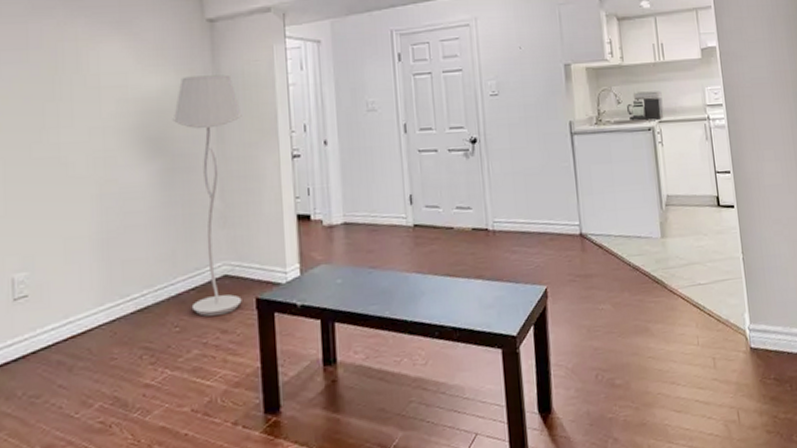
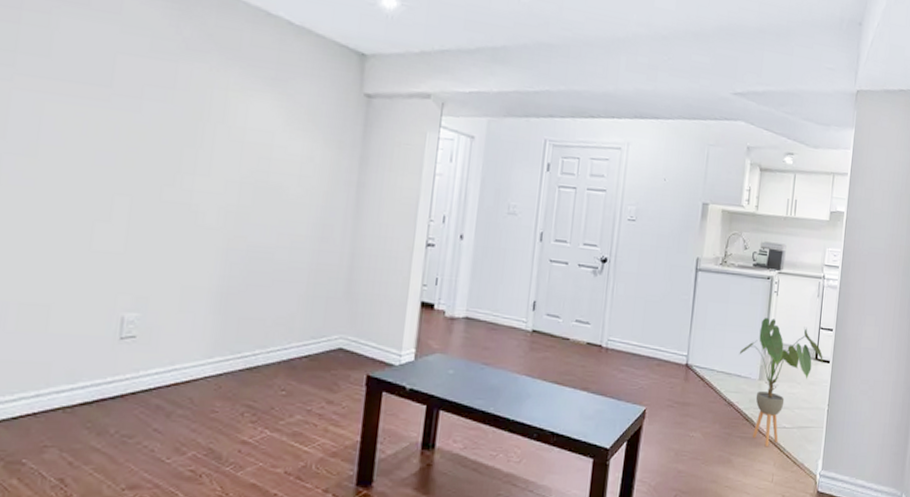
floor lamp: present [172,74,242,317] -> none [301,147,384,386]
house plant: none [634,171,727,309] -> present [739,318,823,447]

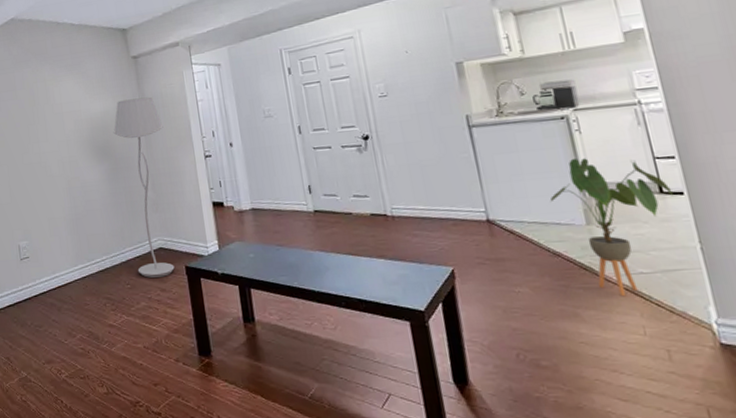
floor lamp: none [301,147,384,386] -> present [113,97,175,278]

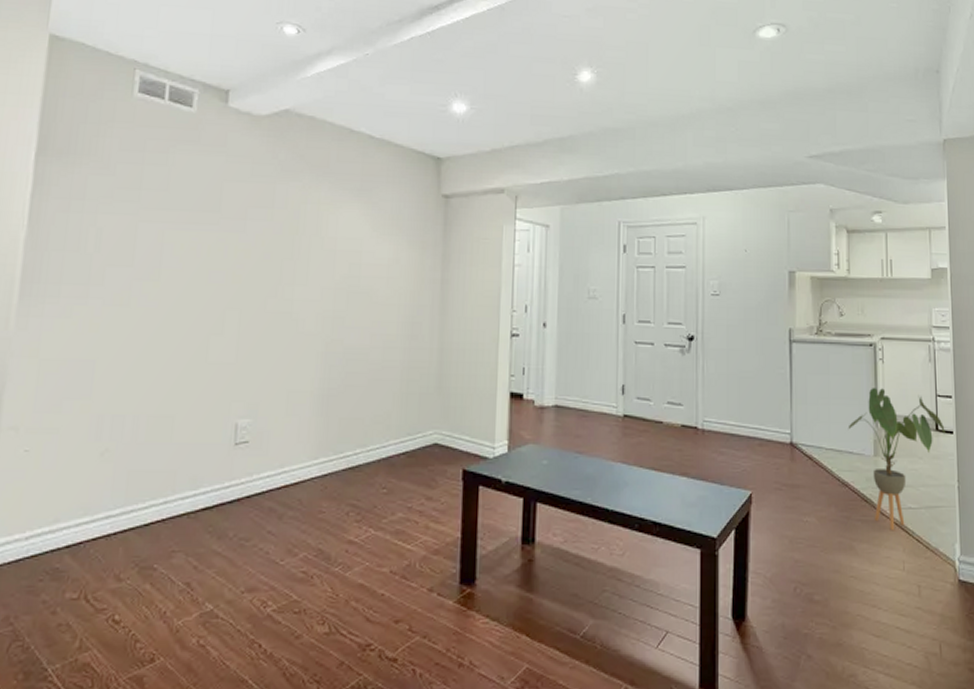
floor lamp: present [113,97,175,278] -> none [400,248,467,481]
coffee maker: present [532,79,580,111] -> none [850,306,887,338]

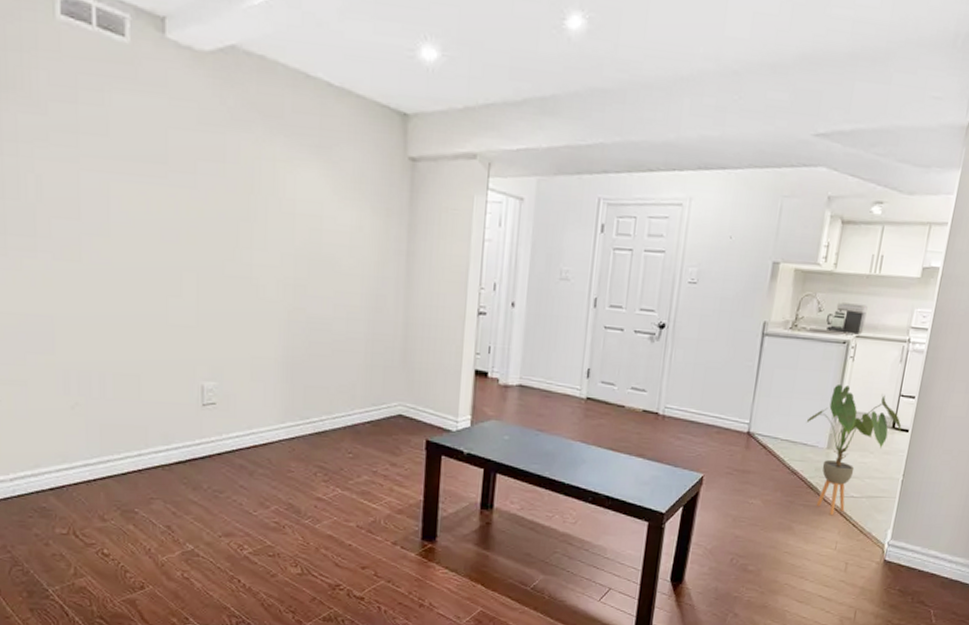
coffee maker: none [850,306,887,338] -> present [826,302,868,336]

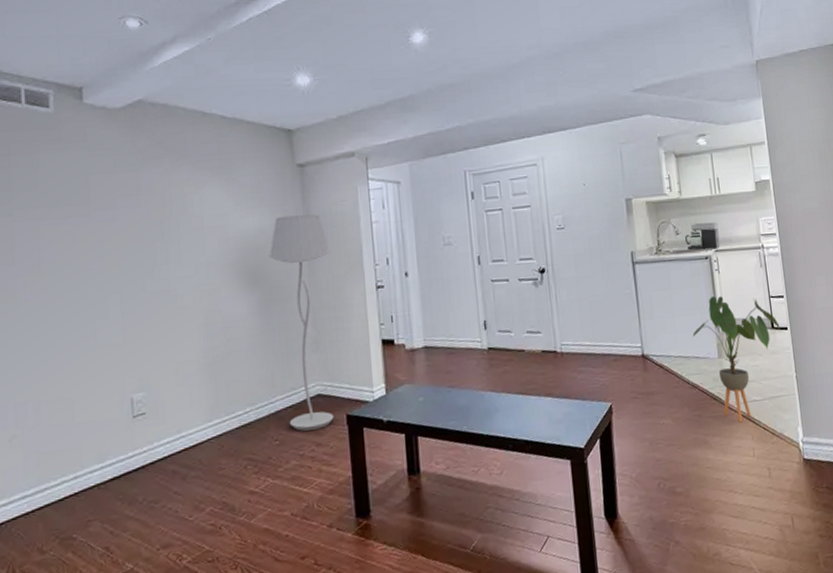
floor lamp: none [364,215,434,449] -> present [268,214,334,431]

